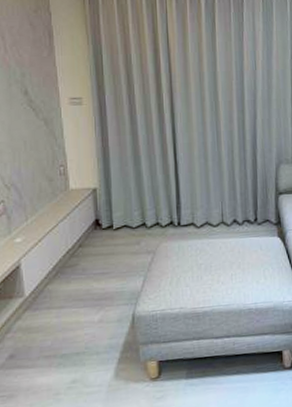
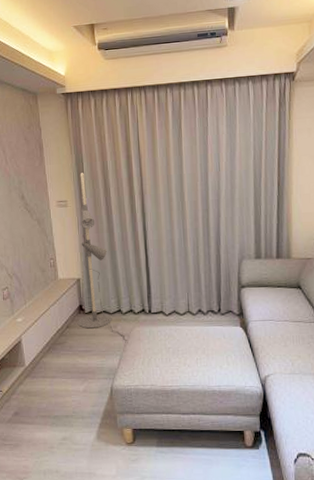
floor lamp: none [92,66,154,261] -> present [77,173,128,343]

